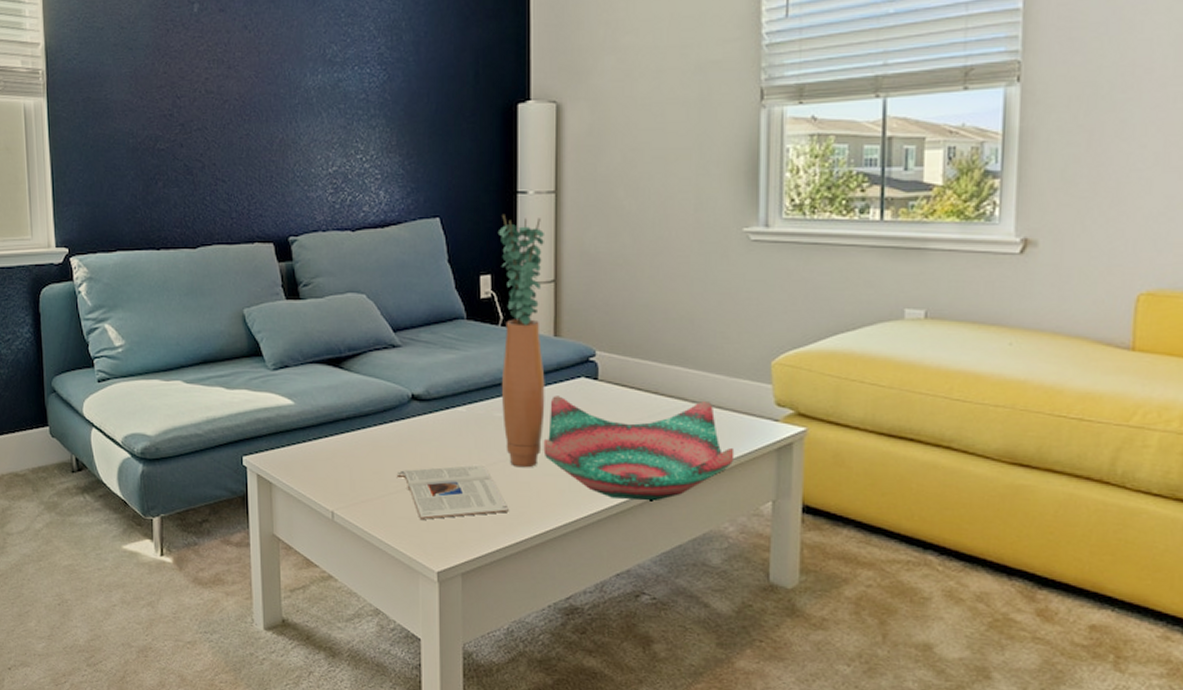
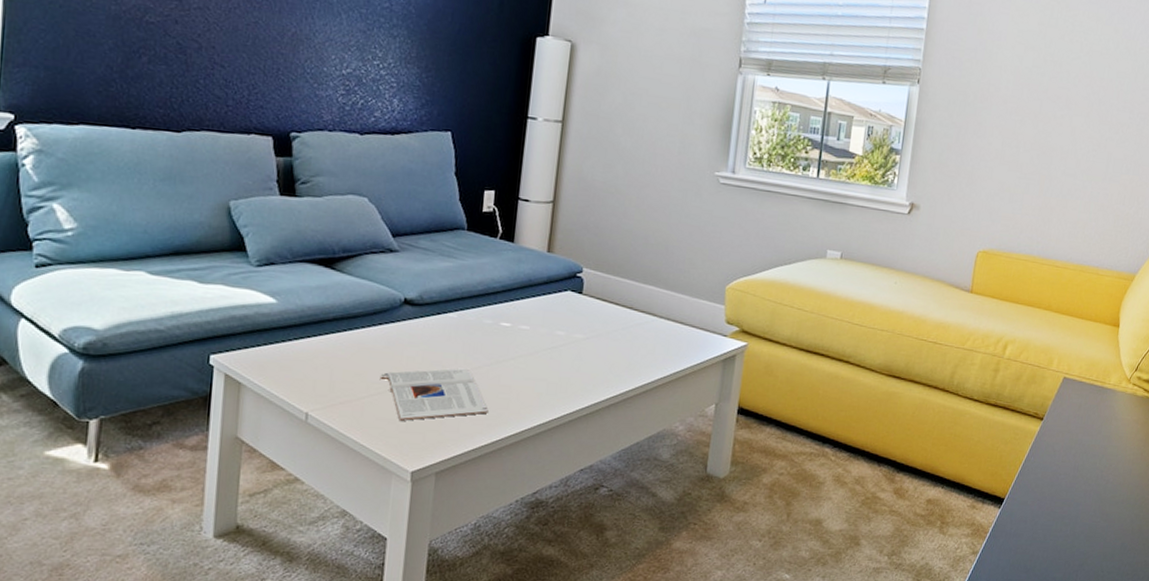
vase: present [497,214,545,468] -> none [491,135,548,372]
decorative bowl: present [543,396,735,502] -> none [526,306,690,404]

